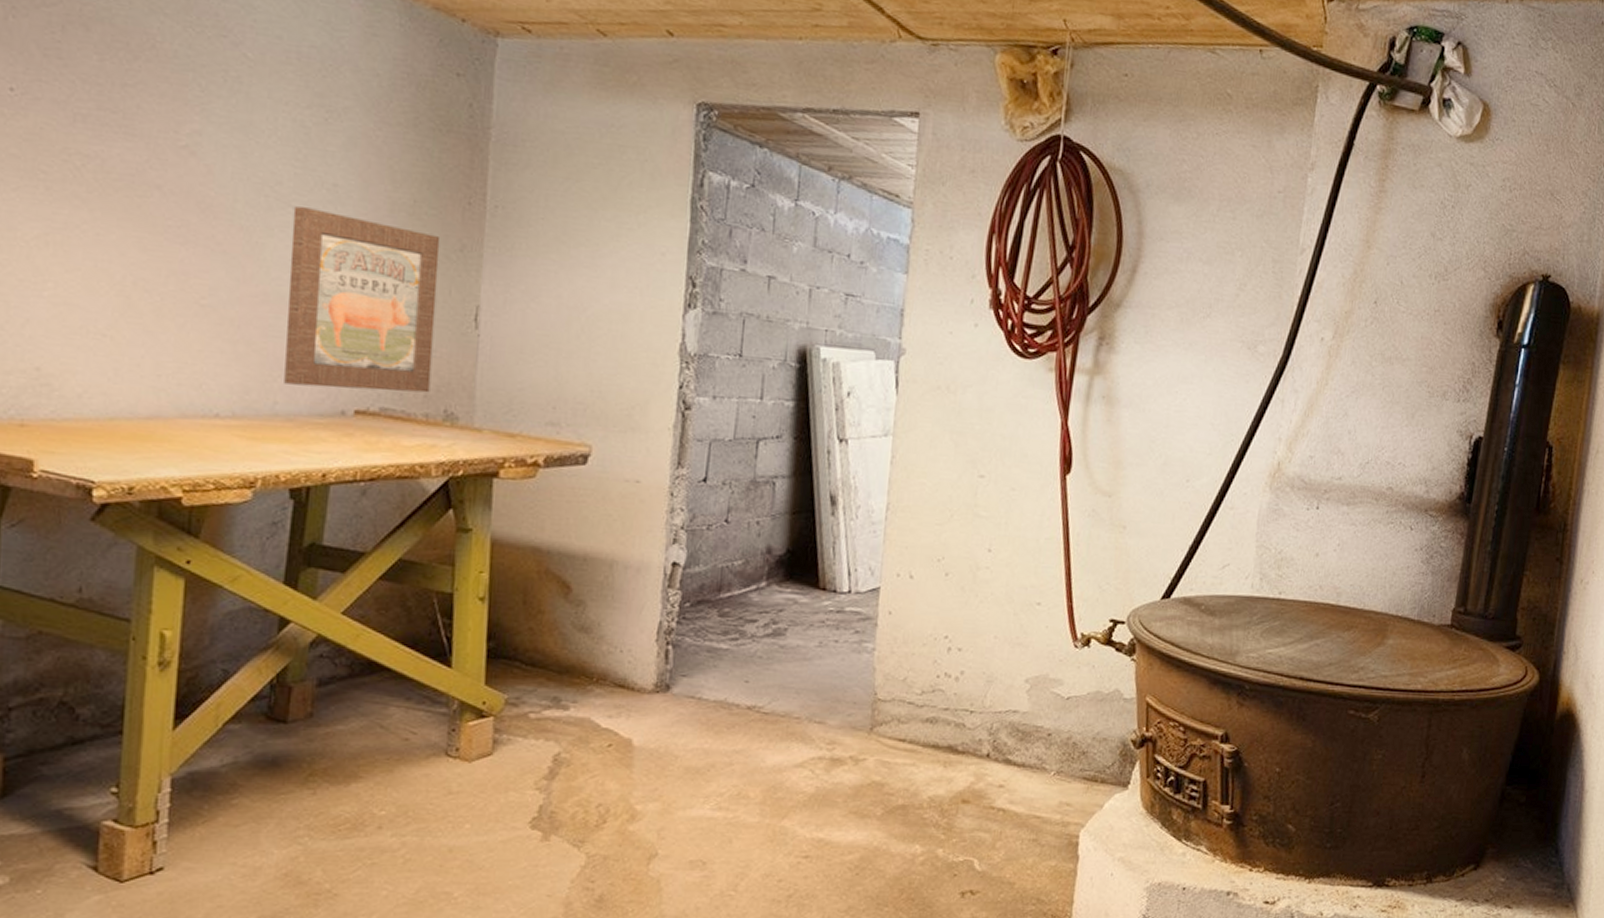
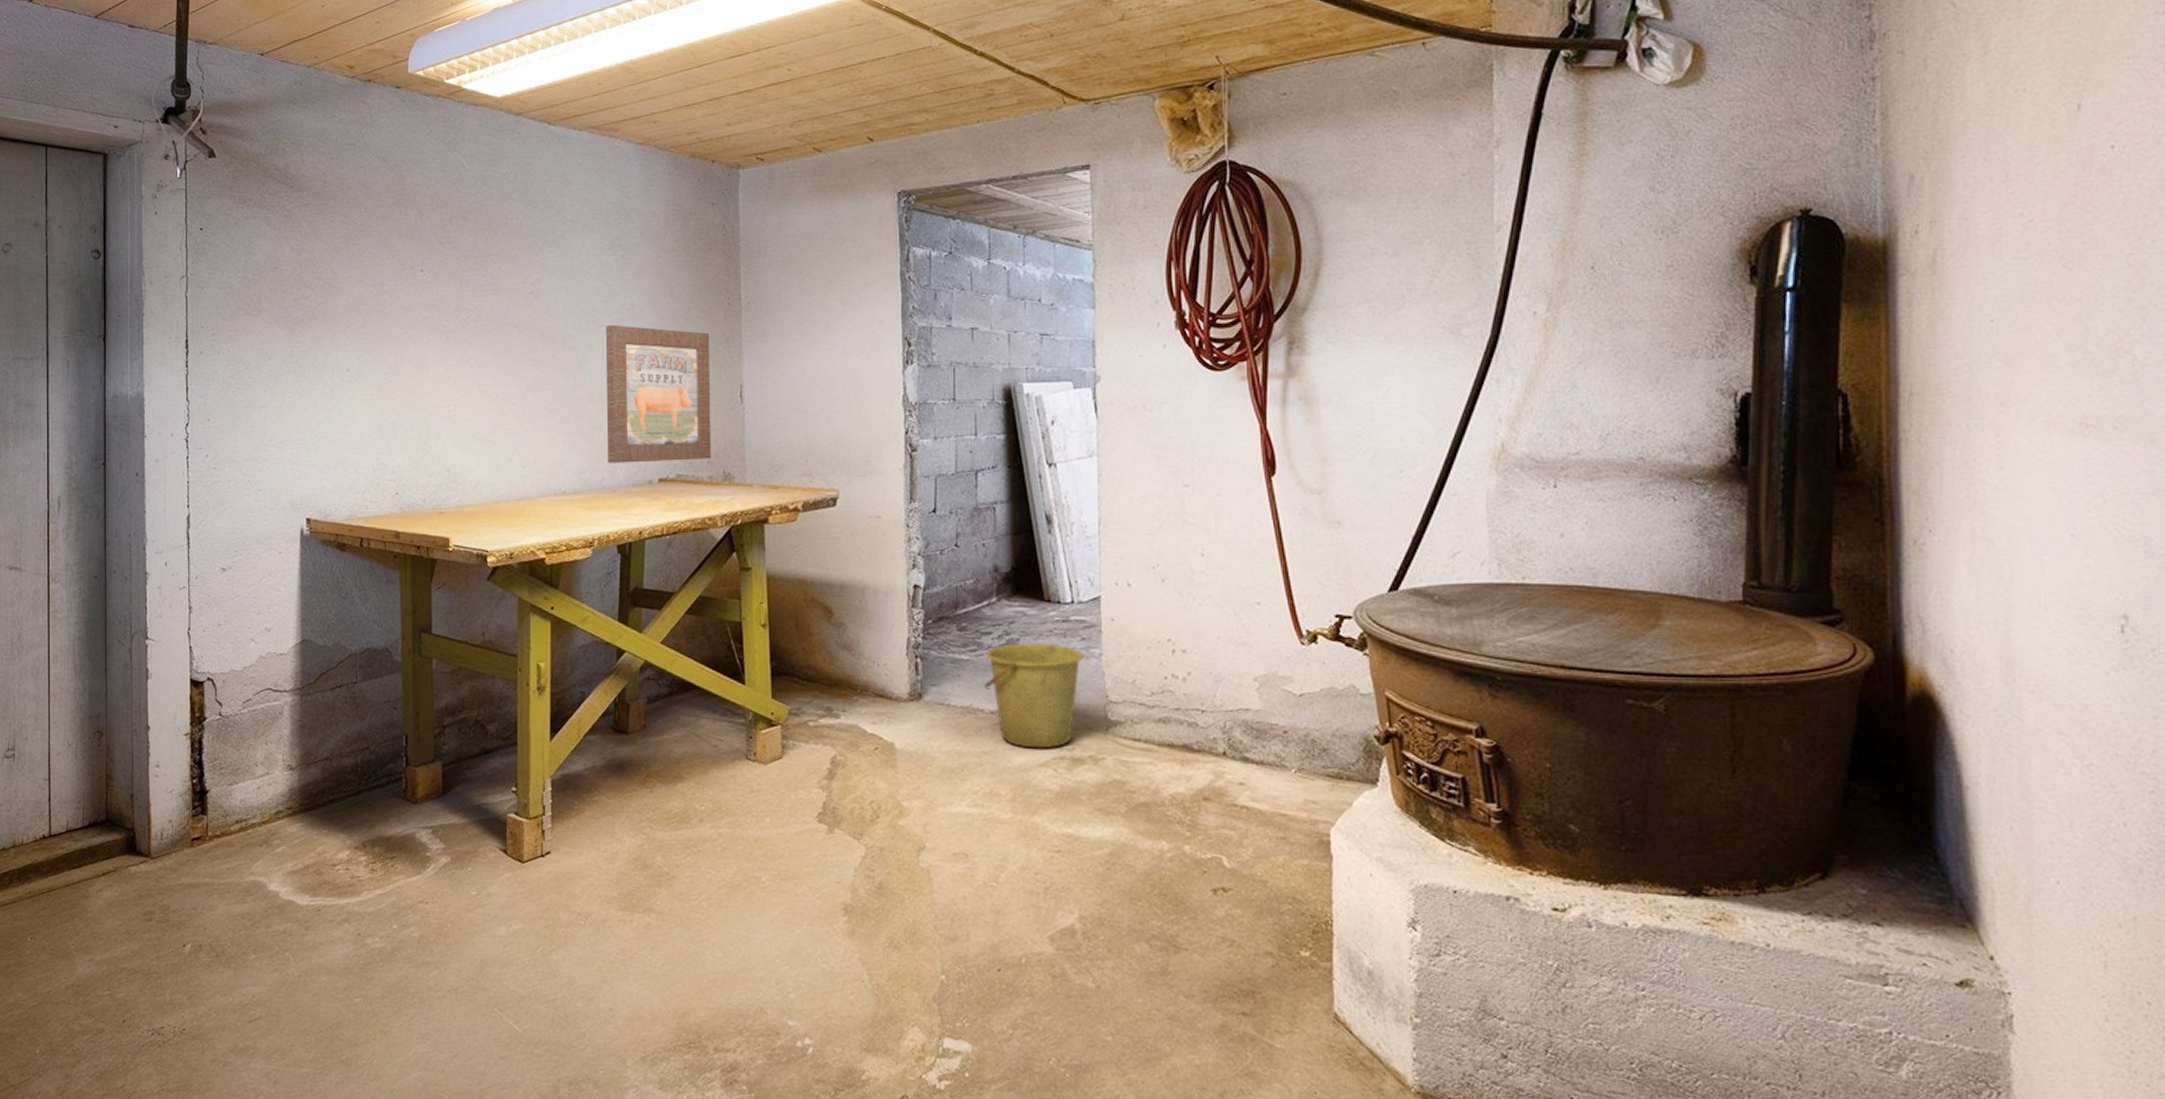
bucket: none [742,633,856,748] -> present [983,642,1084,749]

